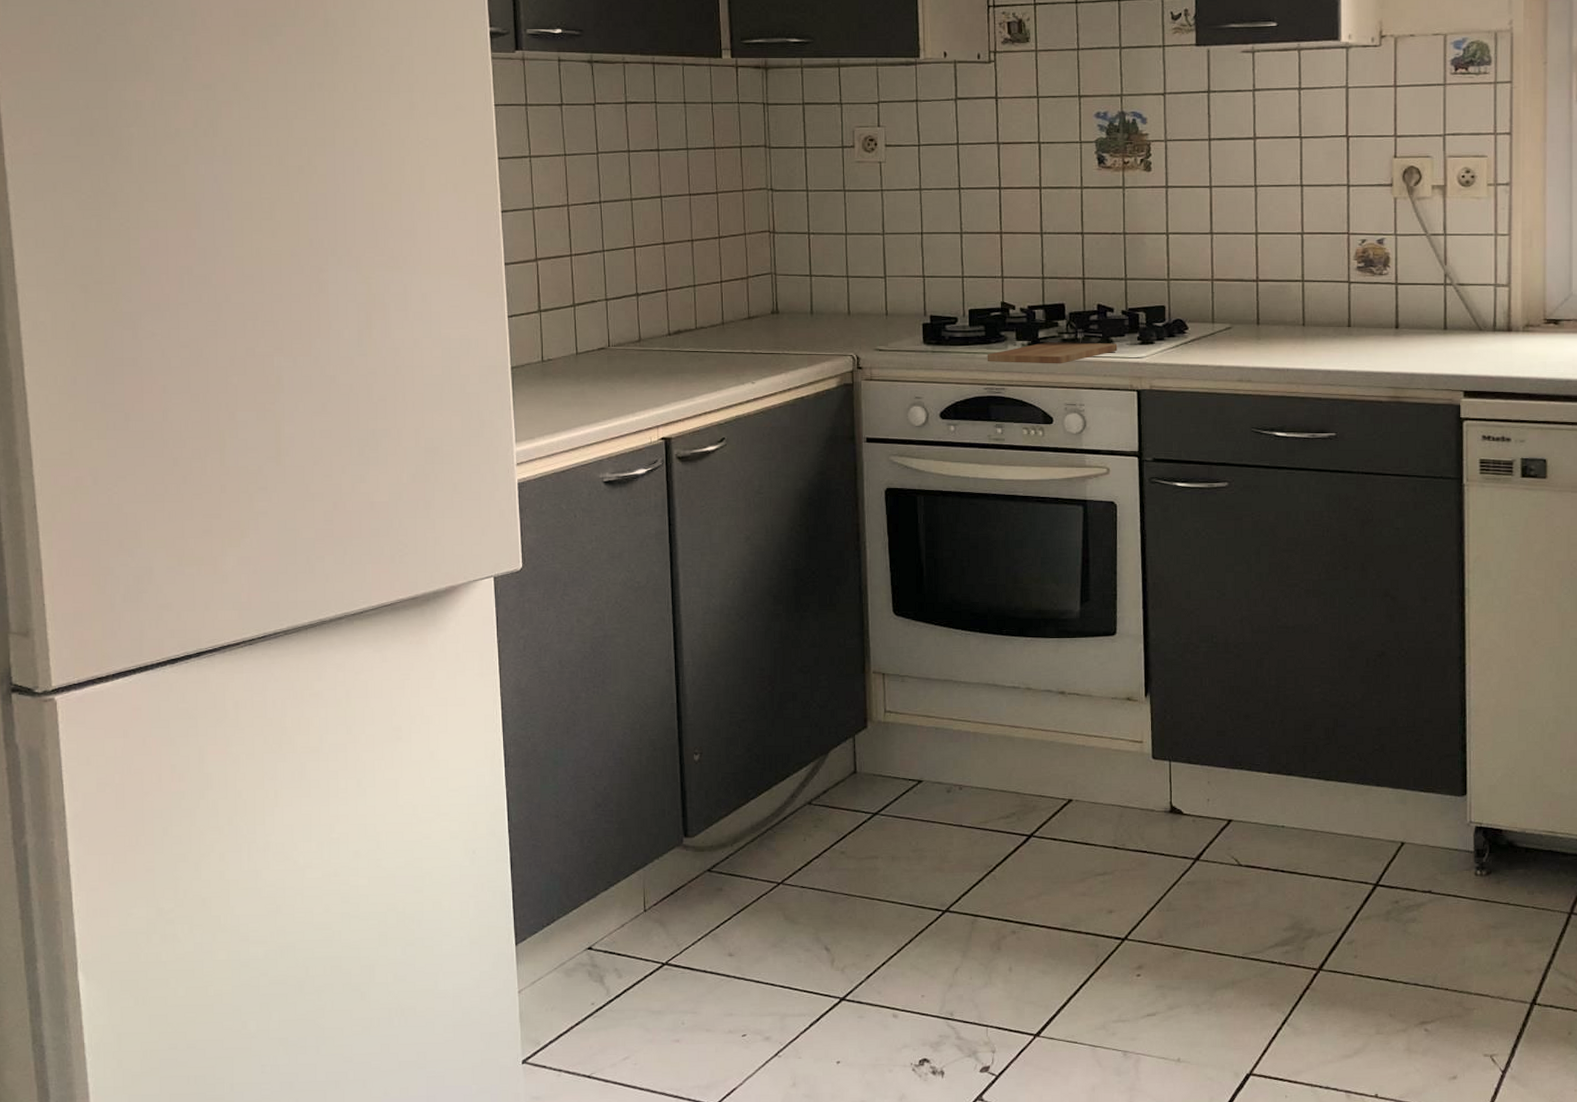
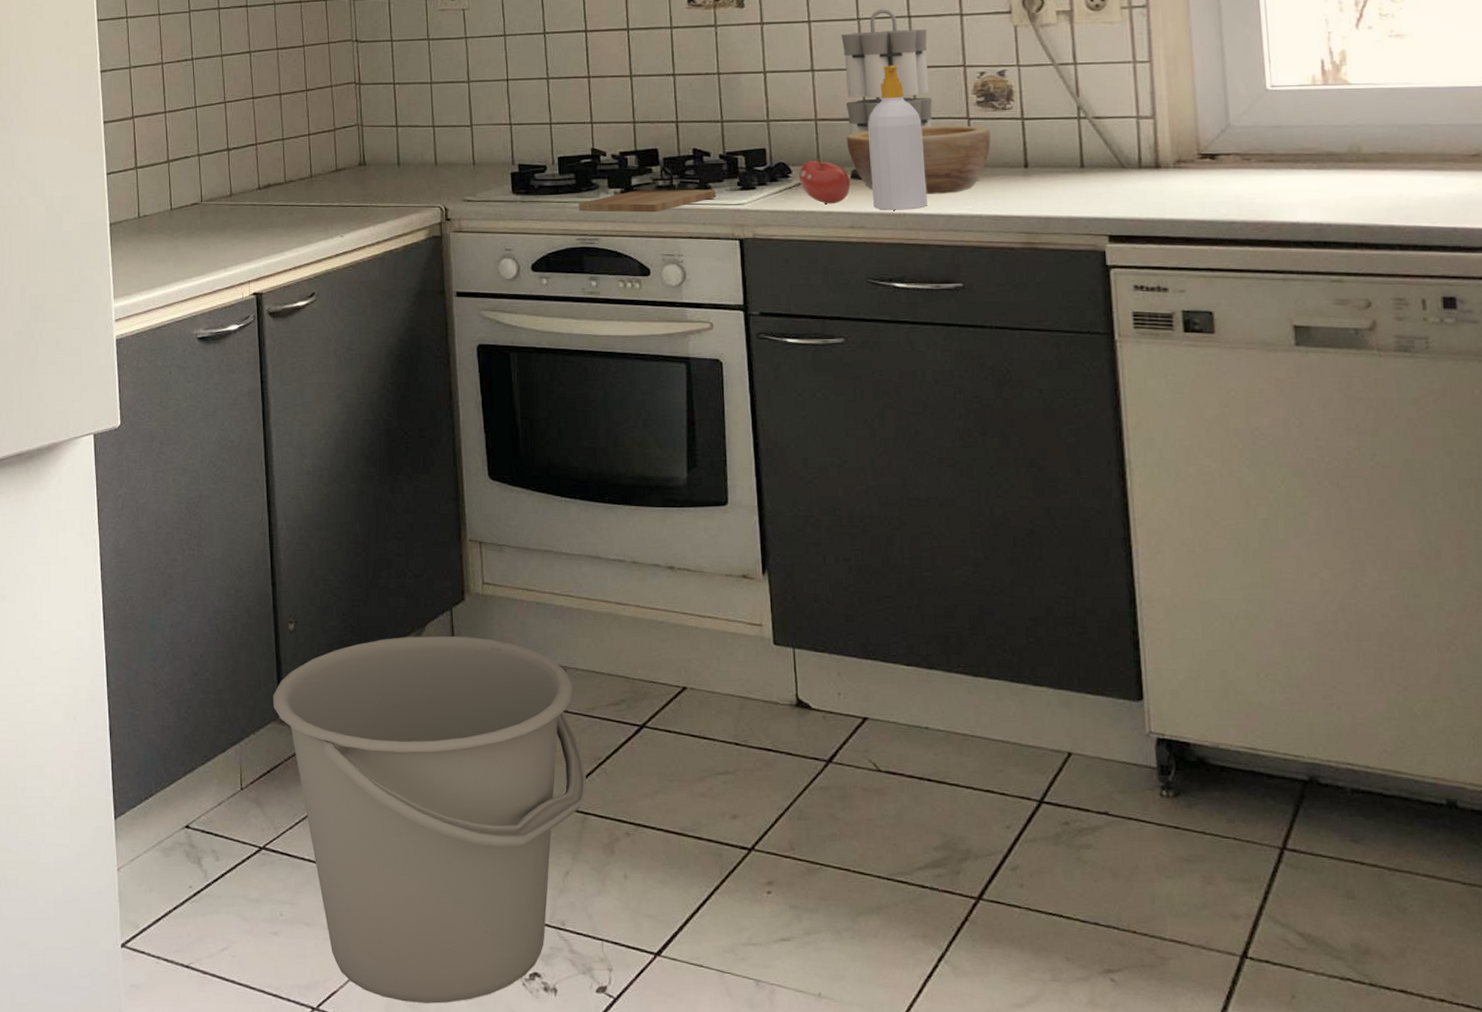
bucket: none [677,761,977,1093] -> present [272,636,587,1004]
fruit: none [1195,316,1241,359] -> present [799,159,851,205]
spice rack: none [1239,177,1318,337] -> present [841,8,933,180]
bowl: none [1239,287,1368,351] -> present [846,125,991,194]
soap bottle: none [1258,231,1309,366] -> present [867,66,928,211]

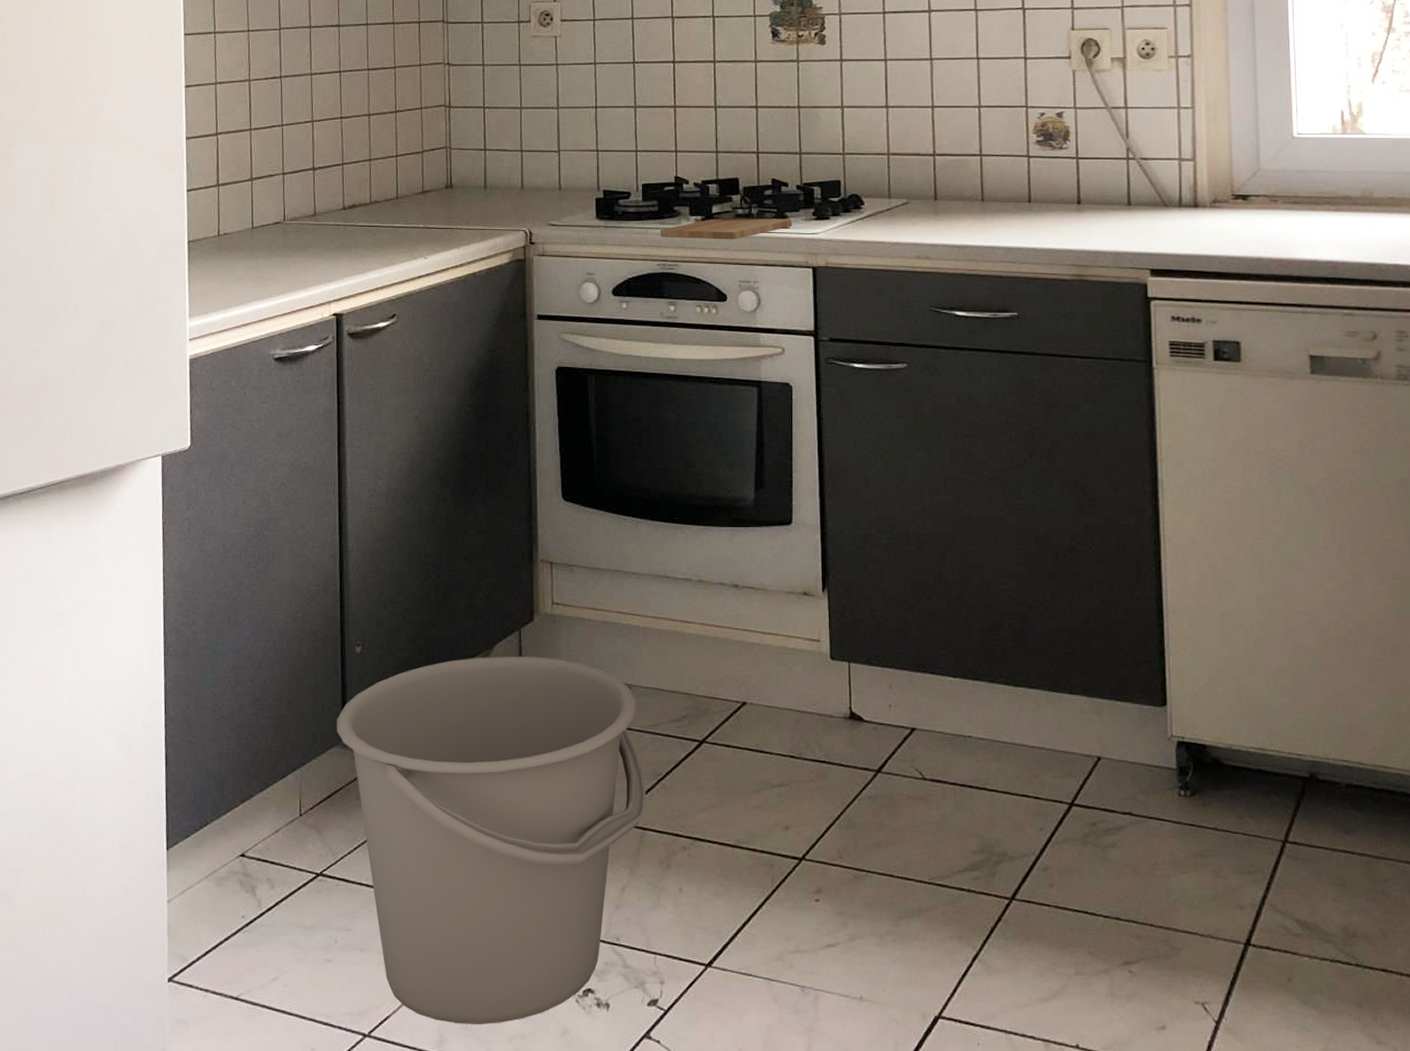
fruit: present [799,159,851,205] -> none [871,191,918,235]
spice rack: present [841,8,933,180] -> none [914,50,996,213]
bowl: present [846,125,991,194] -> none [915,162,1048,227]
soap bottle: present [867,66,928,211] -> none [935,105,988,242]

